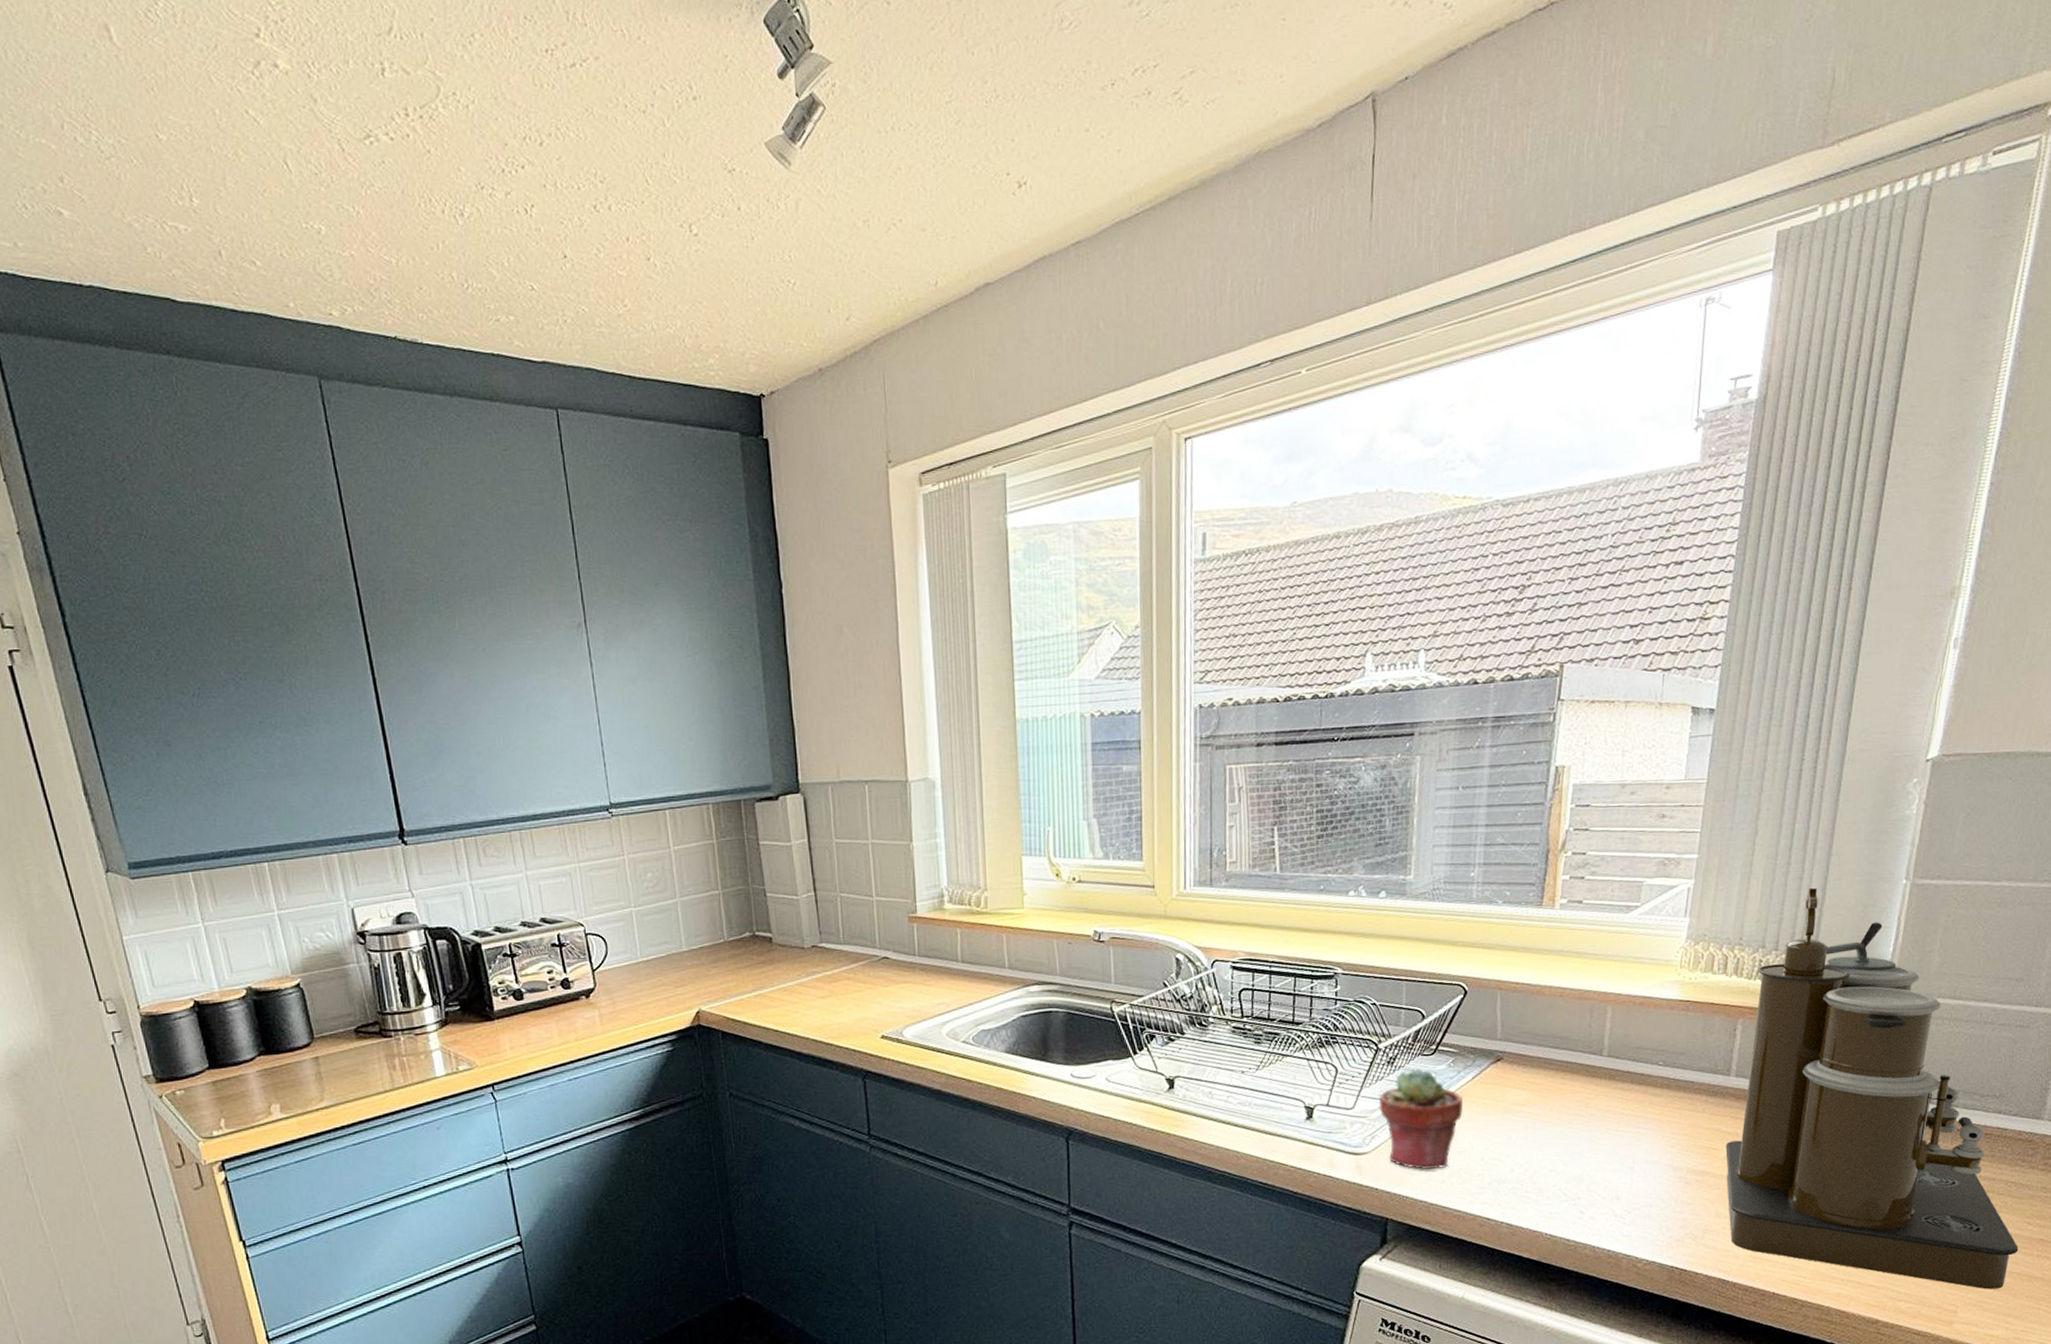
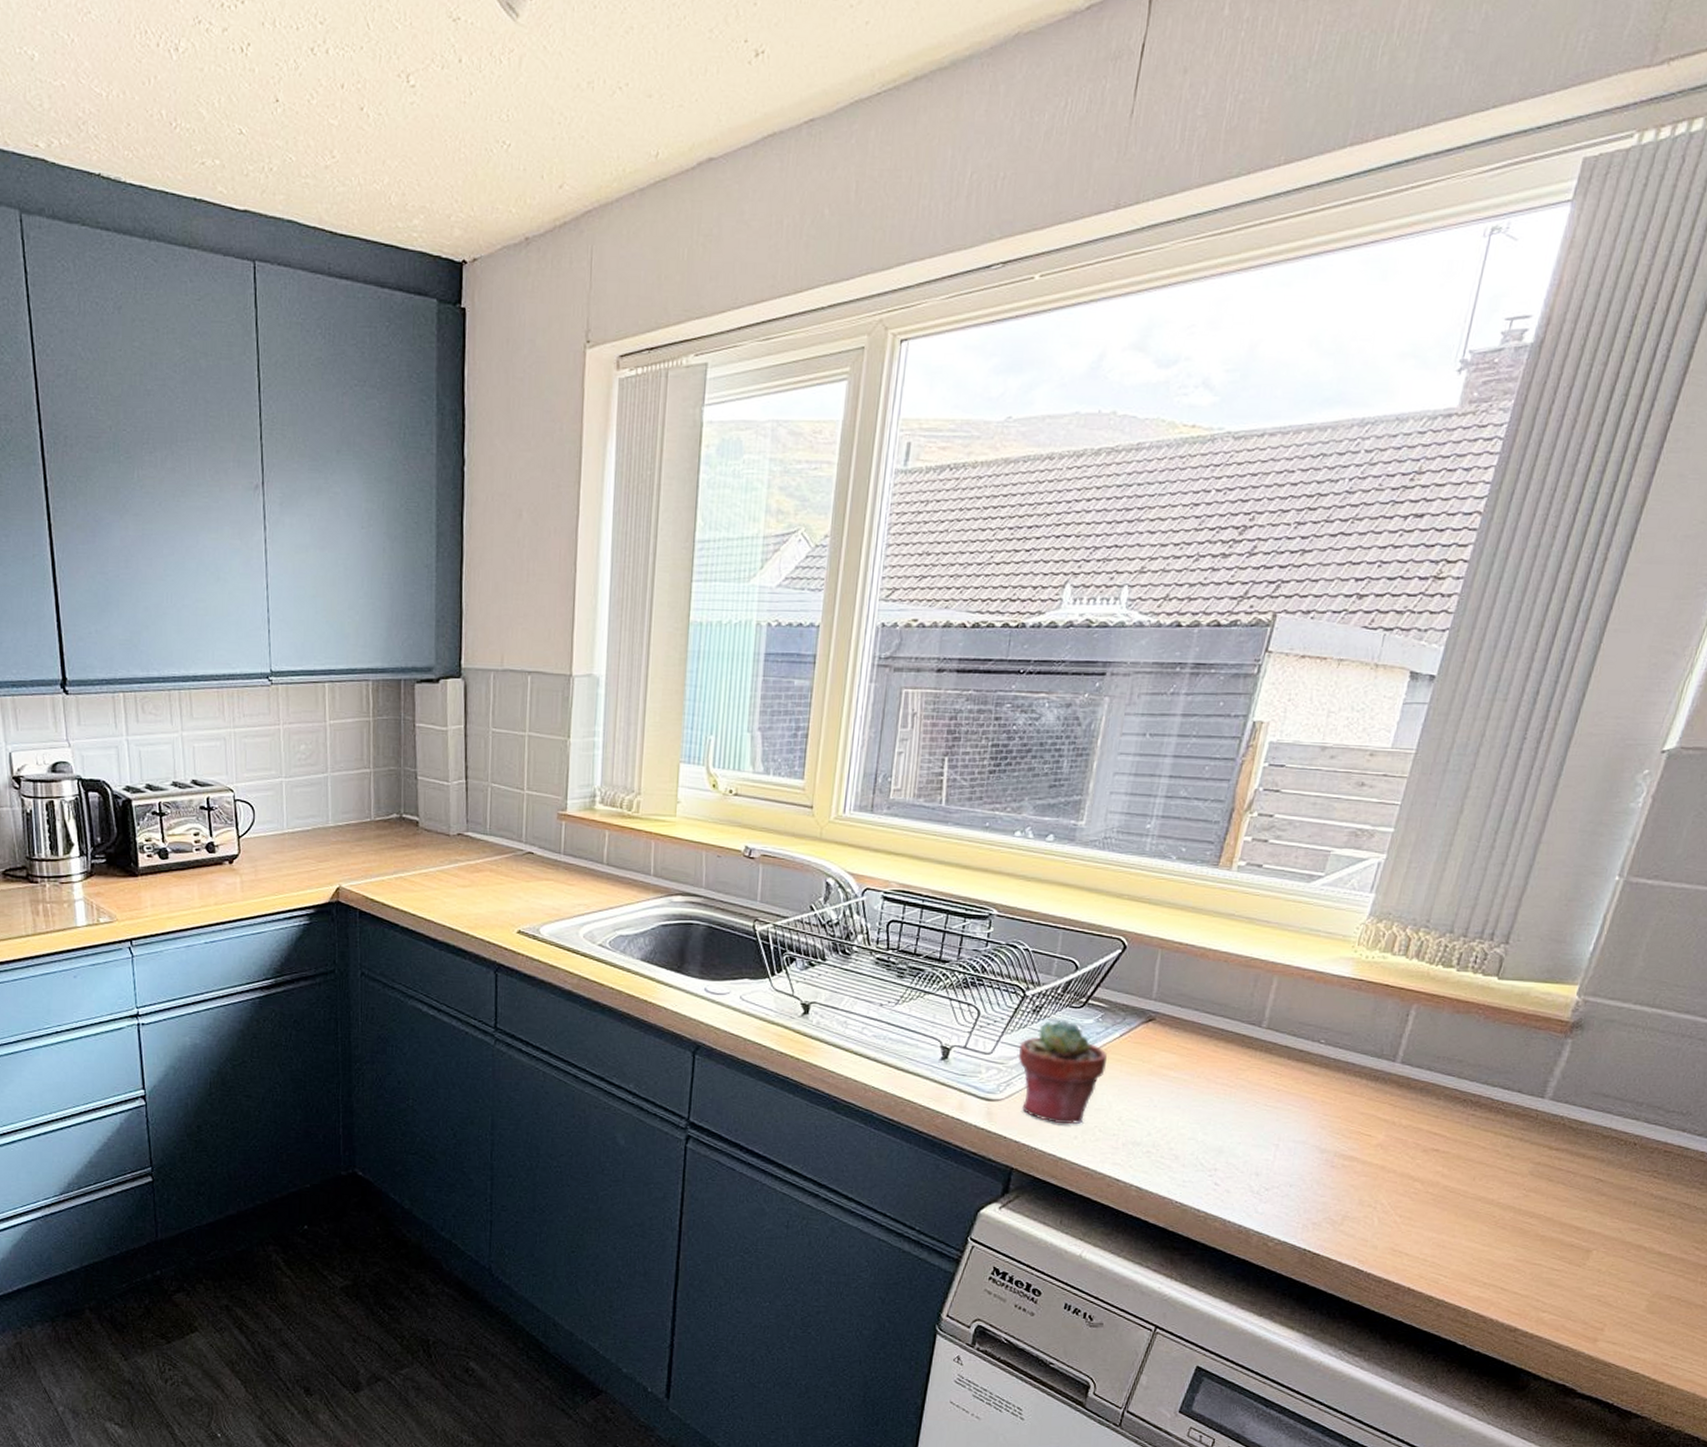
coffee maker: present [1725,888,2018,1290] -> none [1371,876,1682,1312]

